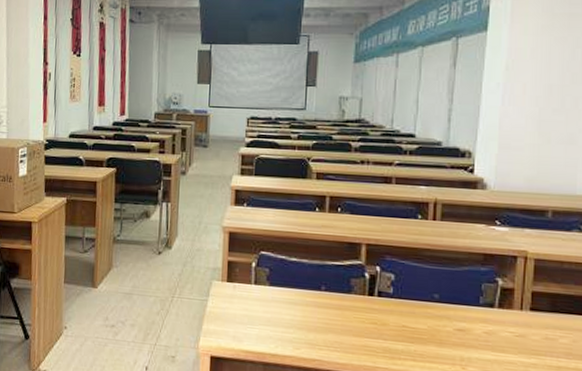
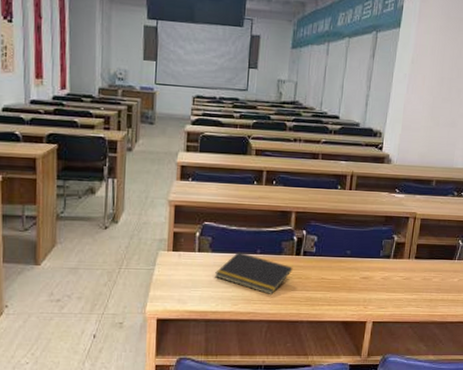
notepad: none [273,287,366,340] -> present [215,251,293,294]

